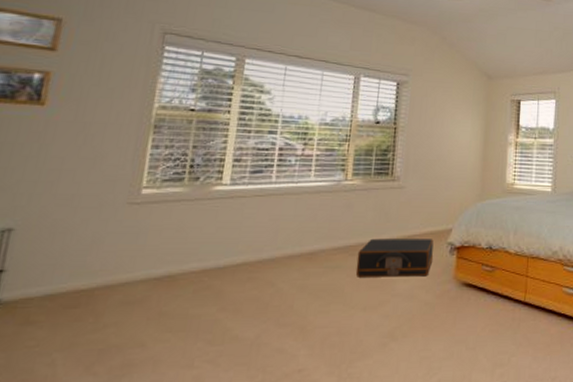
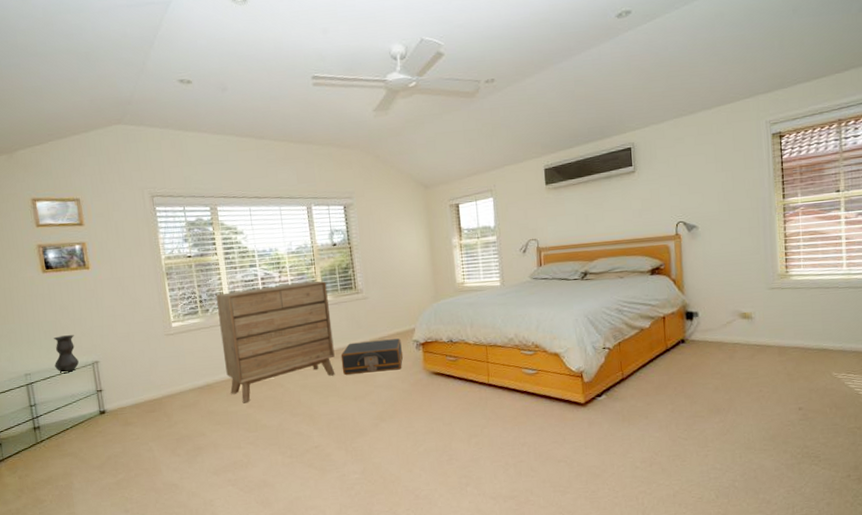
dresser: none [199,159,359,305] -> present [215,281,335,404]

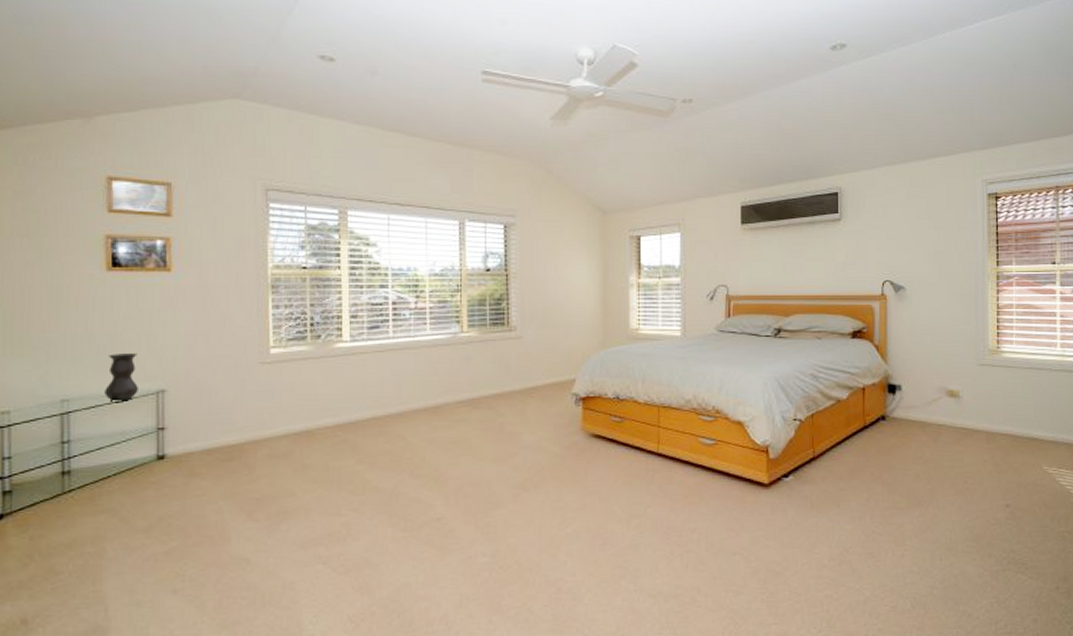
dresser: present [215,281,335,404] -> none [331,311,474,458]
suitcase: present [340,338,404,375] -> none [481,390,559,430]

